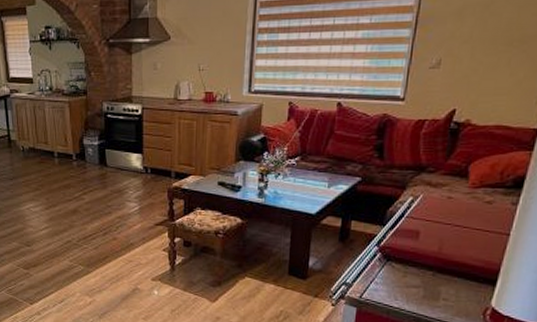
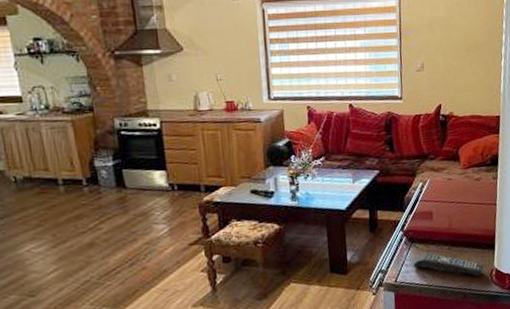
remote control: none [384,274,477,311] -> present [413,253,484,276]

